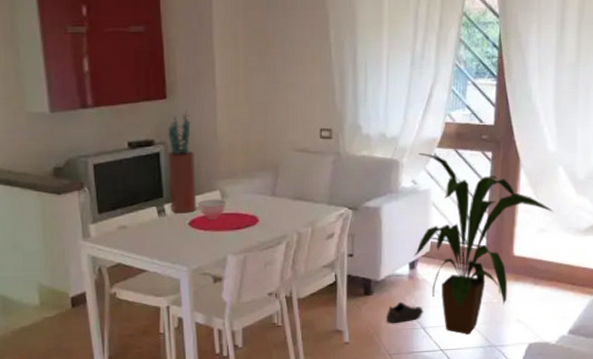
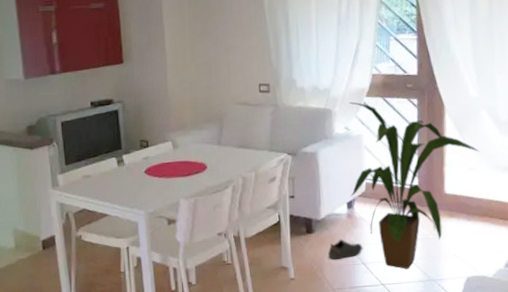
vase: present [167,110,197,214] -> none [125,72,152,163]
bowl: present [197,199,226,220] -> none [152,149,178,168]

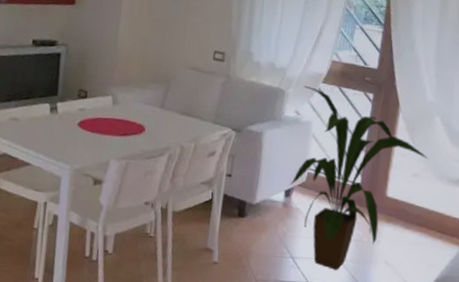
shoe: present [327,239,363,259] -> none [256,227,294,249]

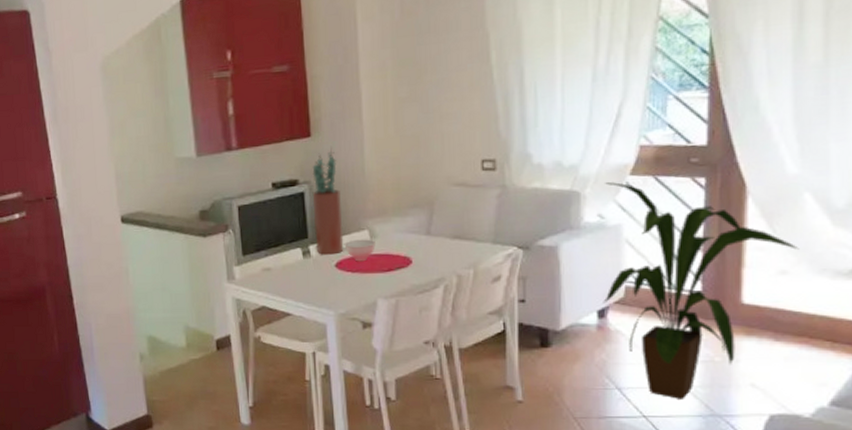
vase: none [63,17,94,114] -> present [312,147,344,255]
bowl: none [89,103,117,124] -> present [344,239,376,262]

